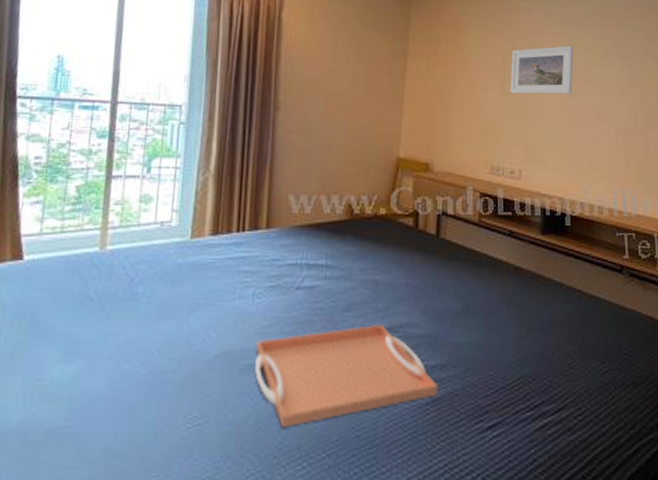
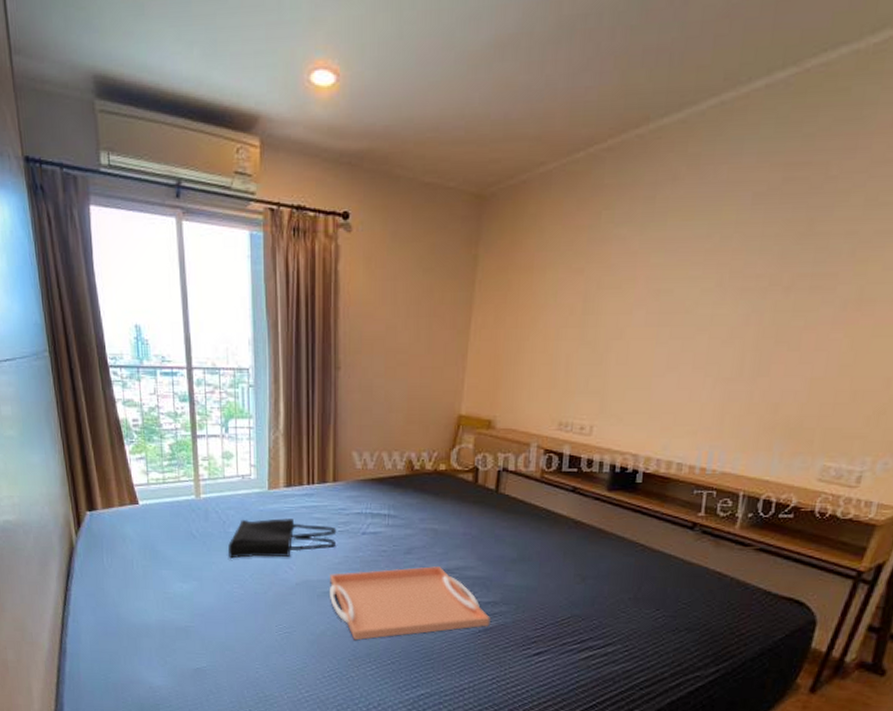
tote bag: none [132,273,268,327] -> present [228,518,337,559]
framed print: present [510,46,574,95] -> none [589,280,676,342]

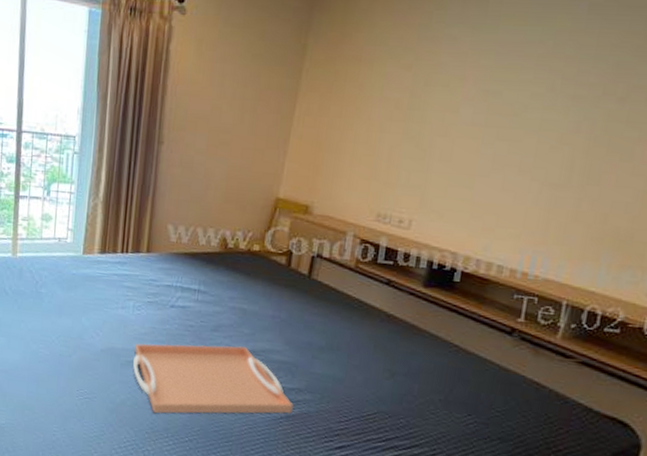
tote bag: present [228,518,337,559] -> none [38,281,146,322]

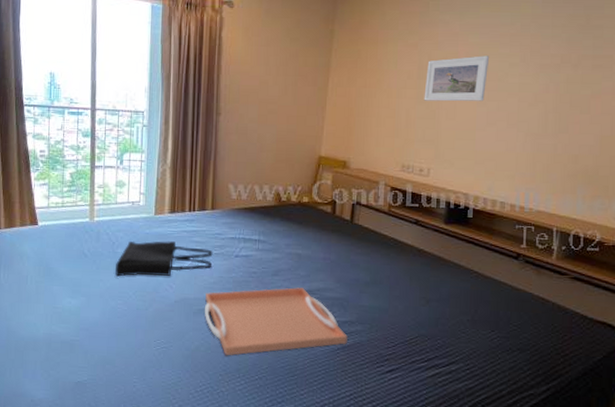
tote bag: none [38,281,146,322] -> present [115,241,213,277]
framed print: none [413,82,506,140] -> present [424,55,490,102]

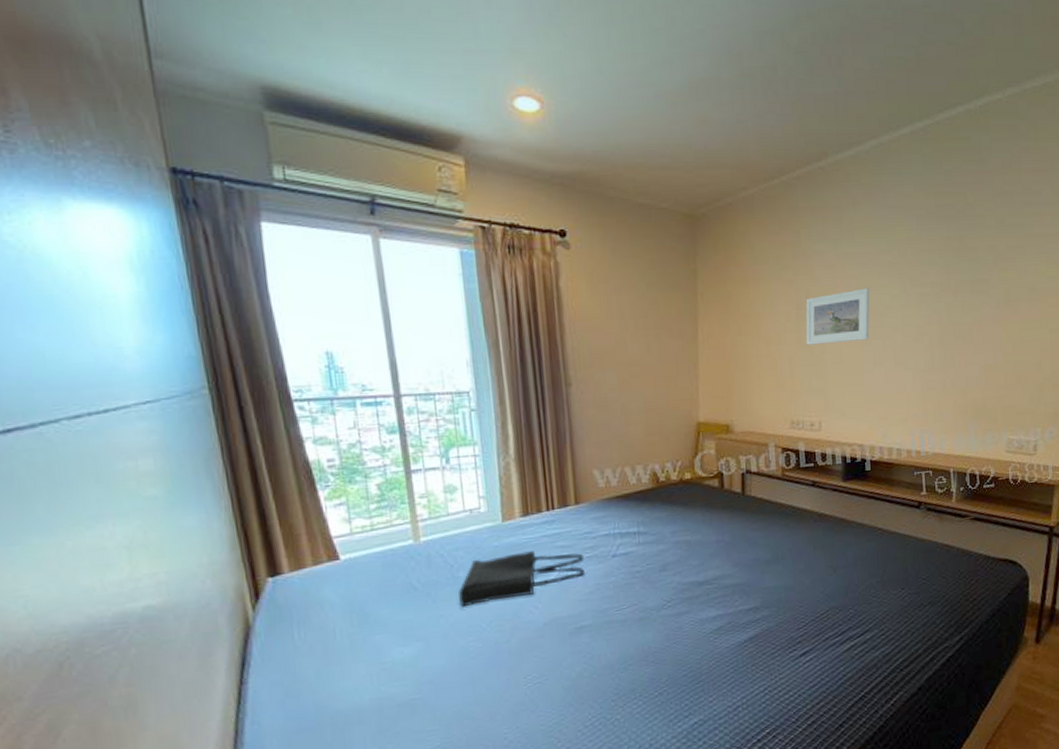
serving tray: present [204,287,348,356] -> none [581,579,754,677]

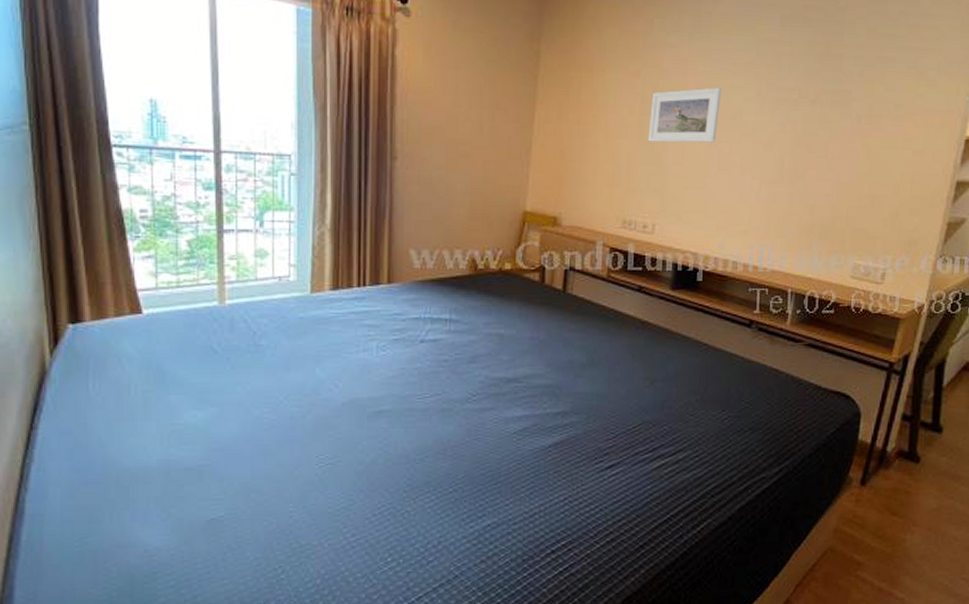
tote bag: present [458,551,585,608] -> none [259,327,391,377]

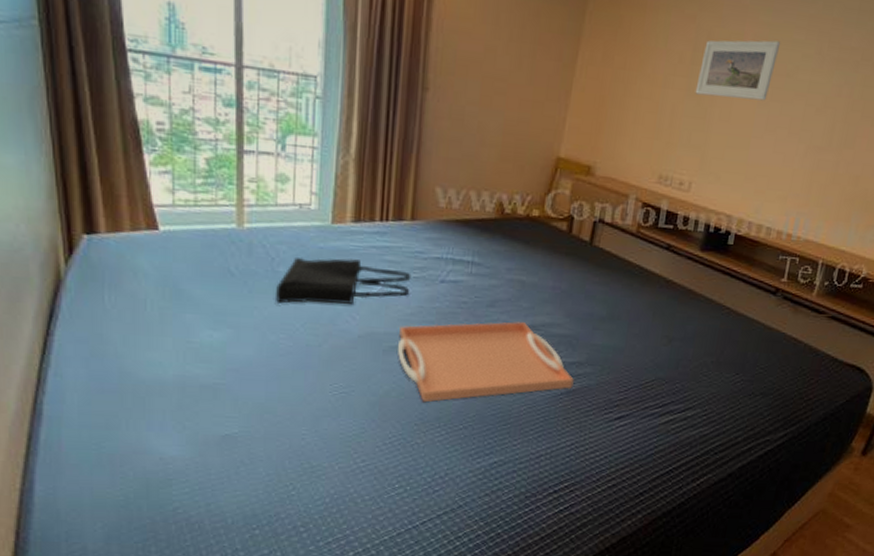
tote bag: none [259,327,391,377] -> present [276,257,411,304]
serving tray: none [381,376,561,467] -> present [397,322,574,403]

